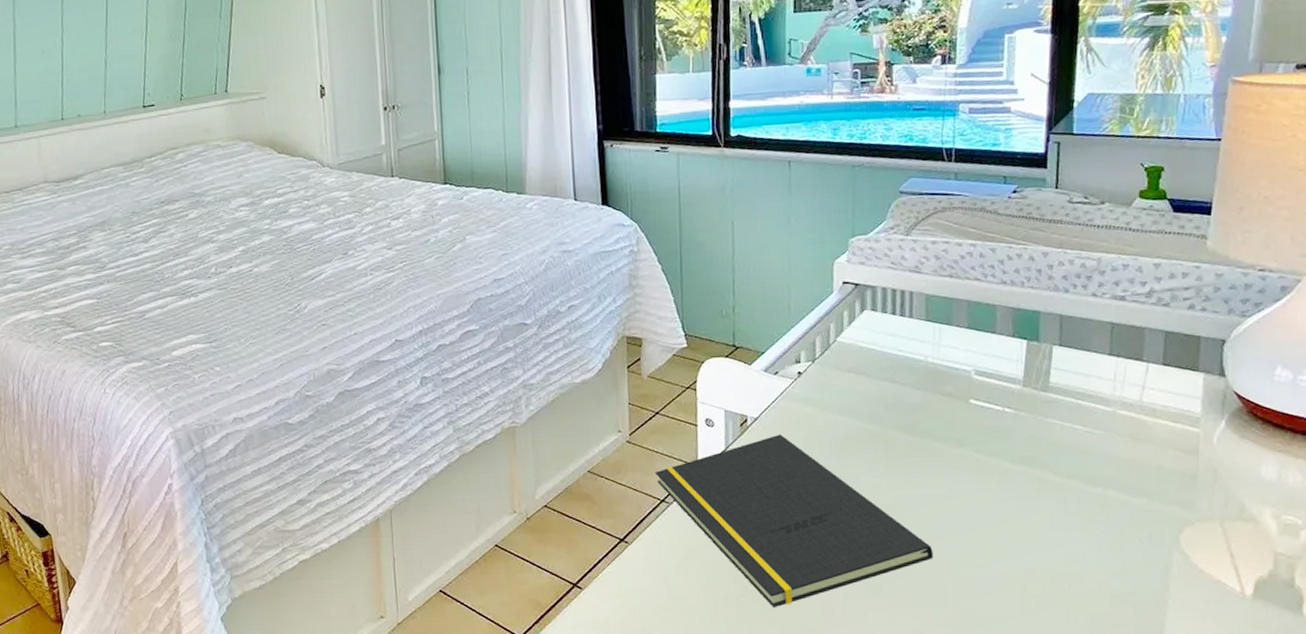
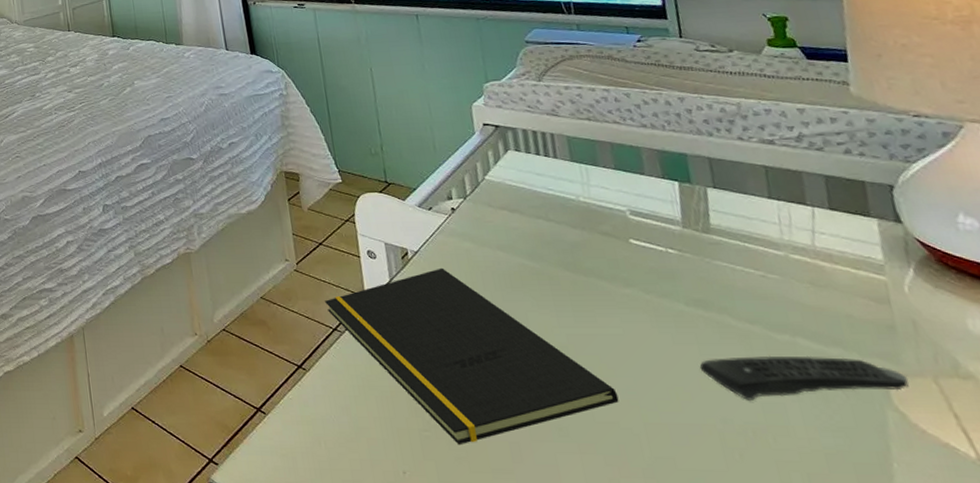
remote control: none [1014,506,1199,551] -> present [699,355,909,400]

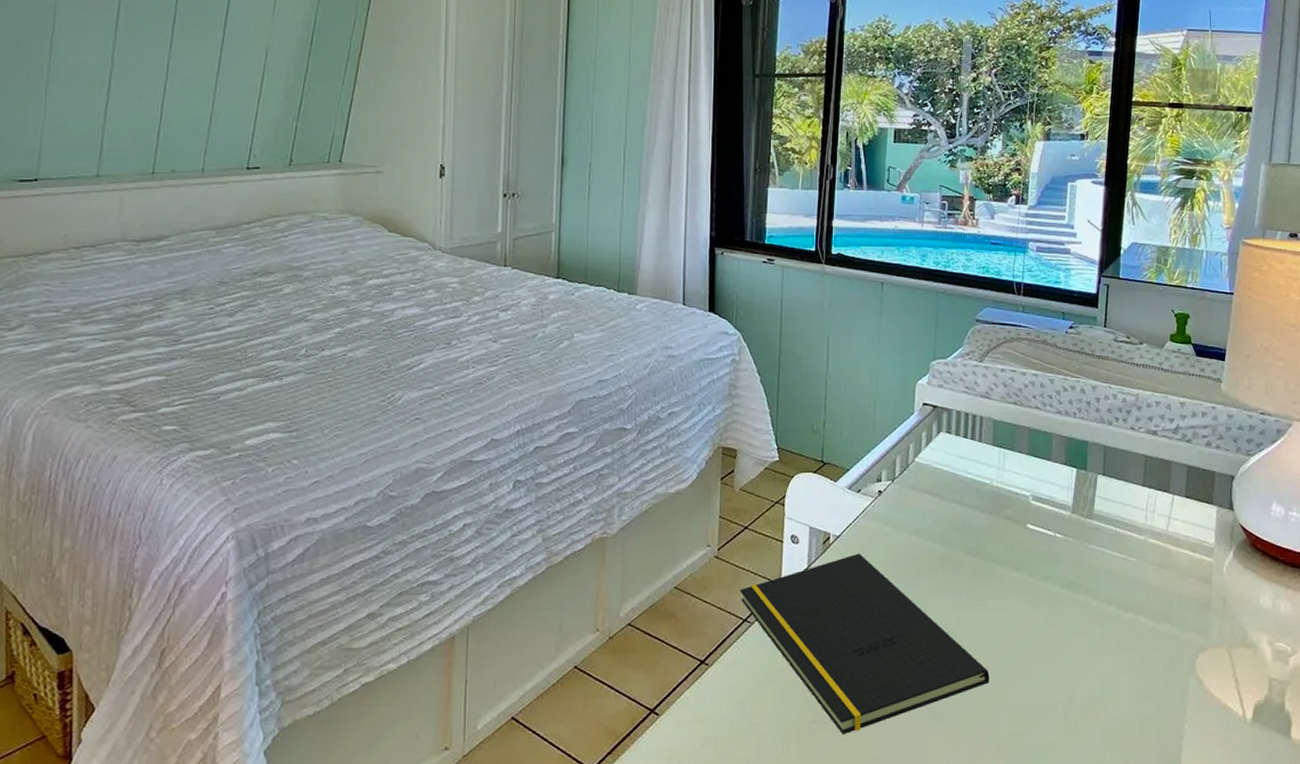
remote control: present [699,355,909,400] -> none [1060,632,1211,675]

